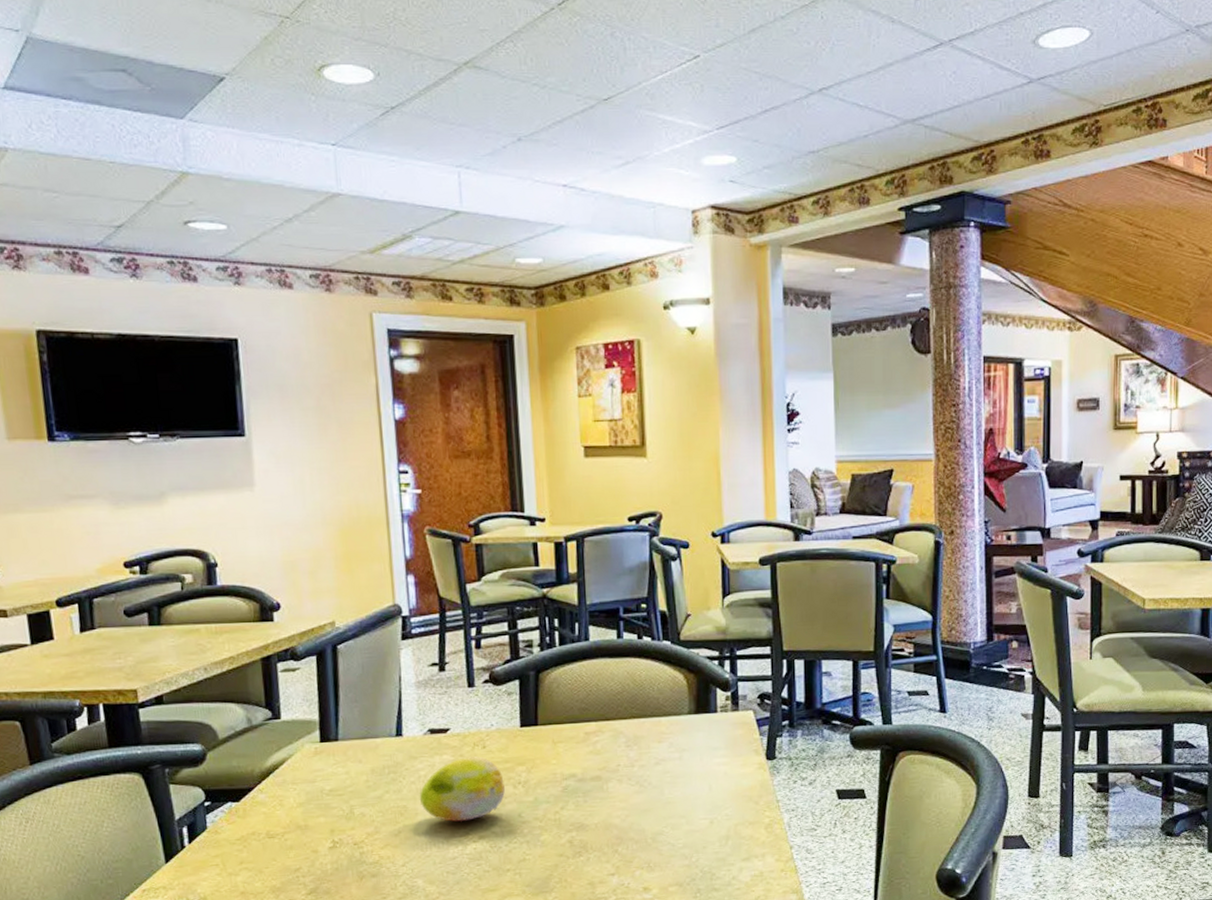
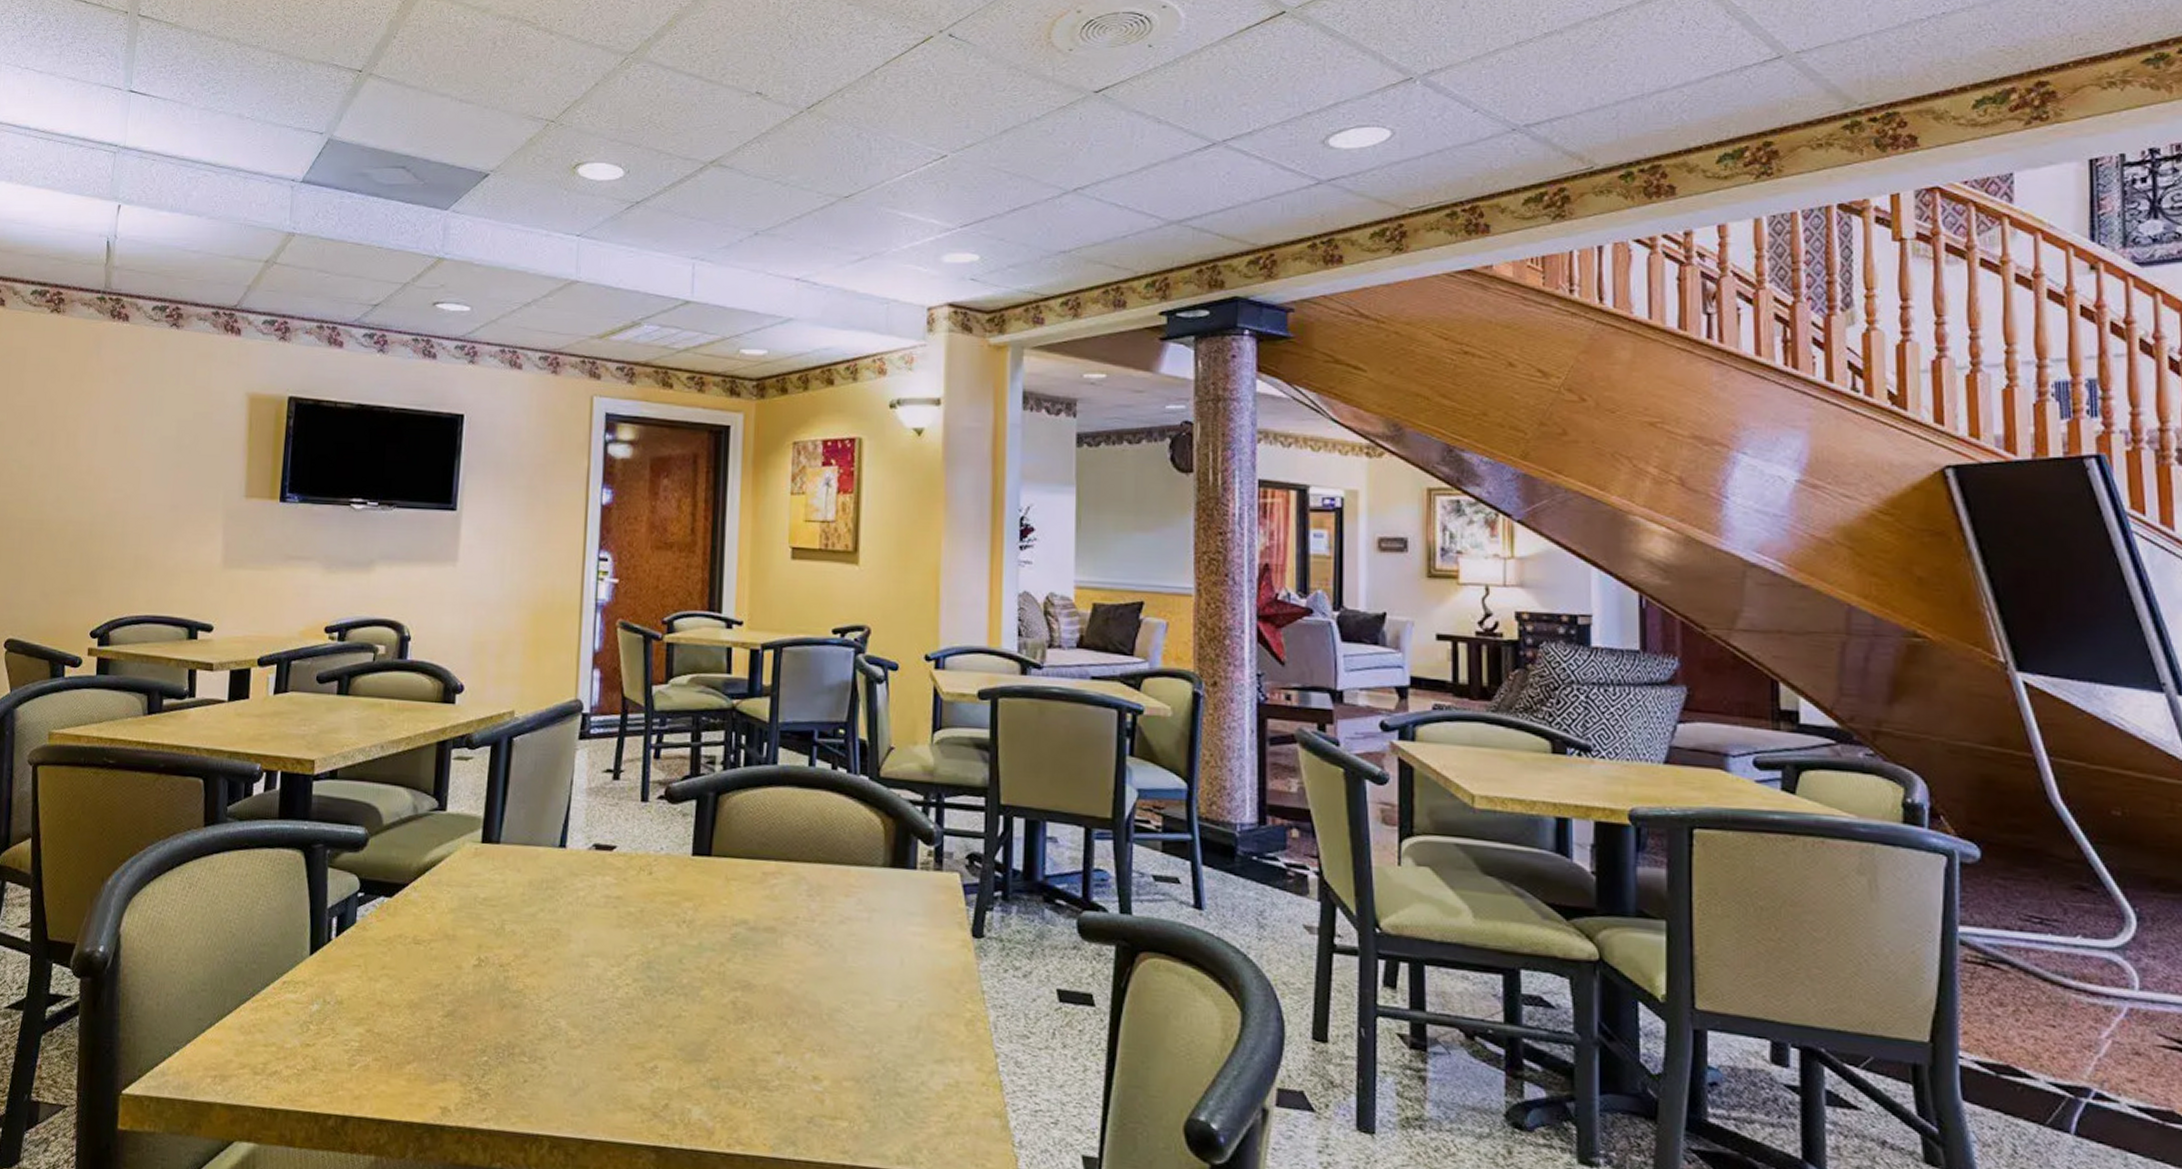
fruit: present [419,755,505,822] -> none [574,881,668,959]

